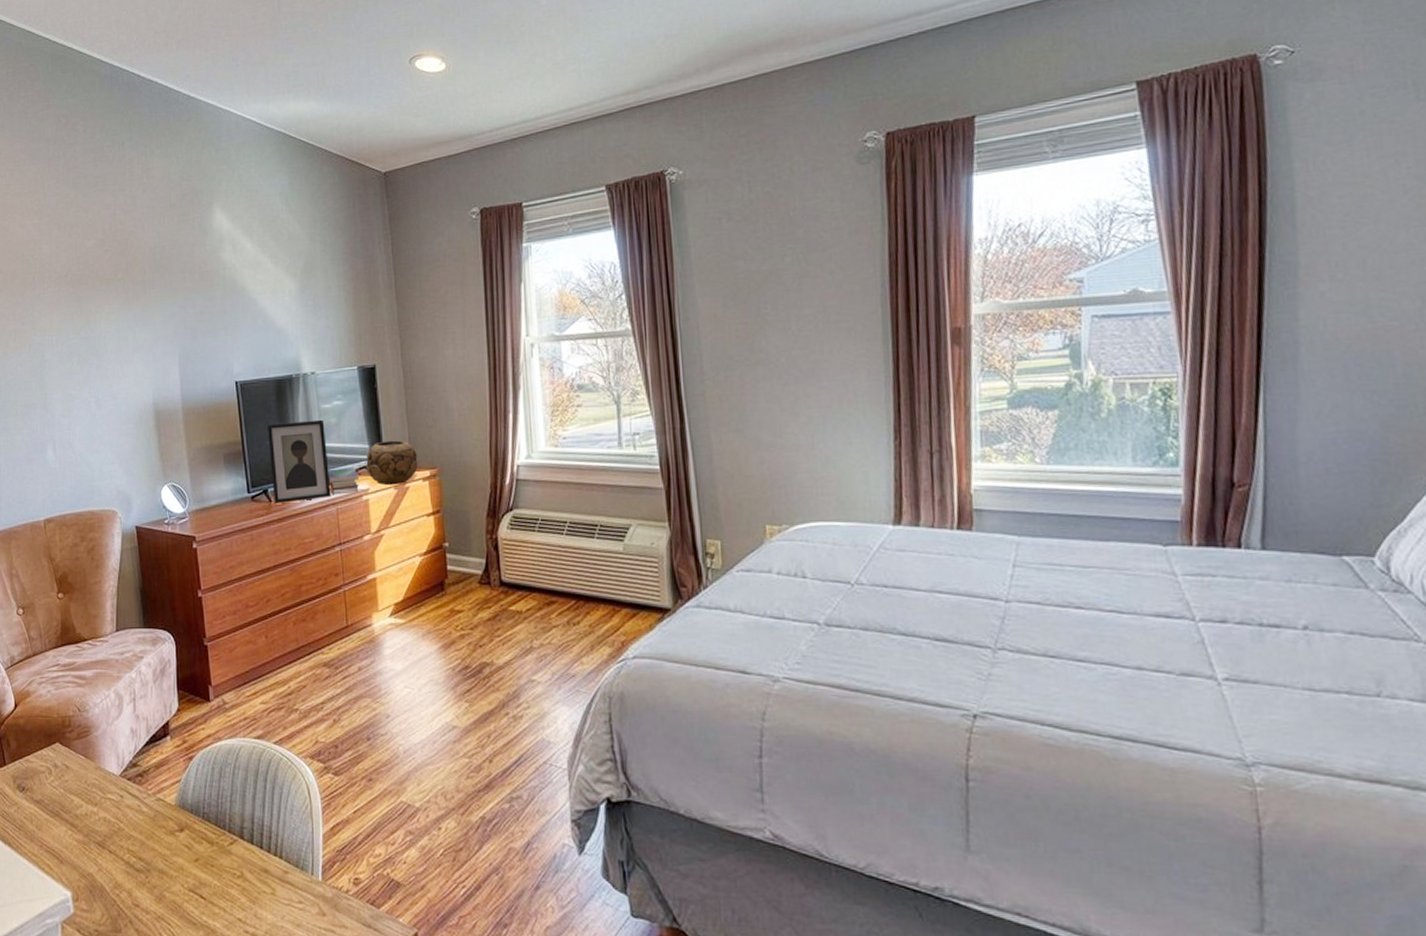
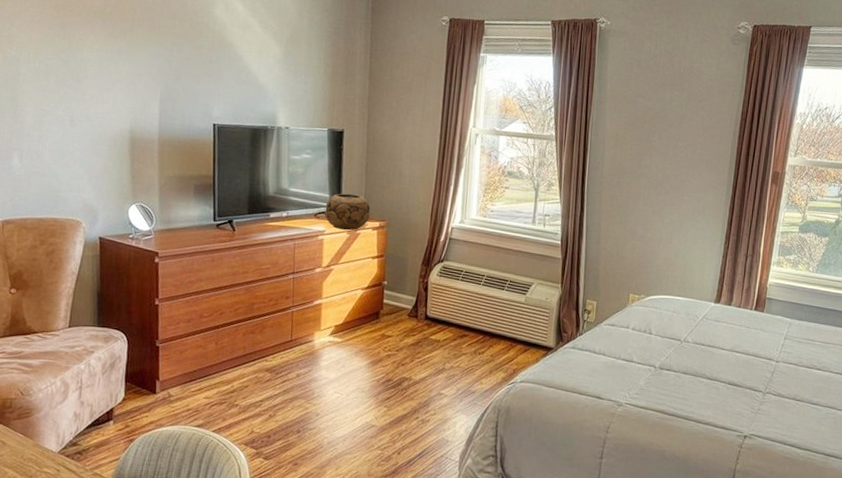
picture frame: present [267,419,331,503] -> none [237,165,292,234]
books: present [328,468,359,495] -> none [289,210,317,233]

